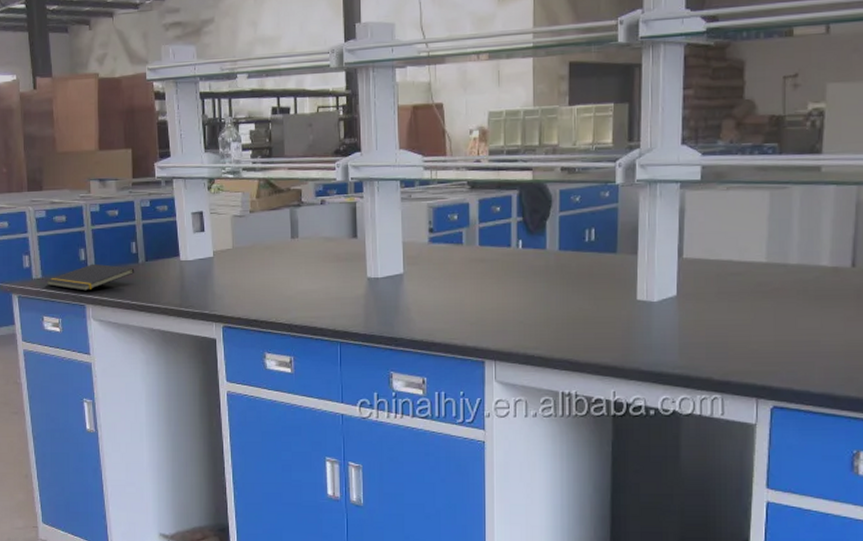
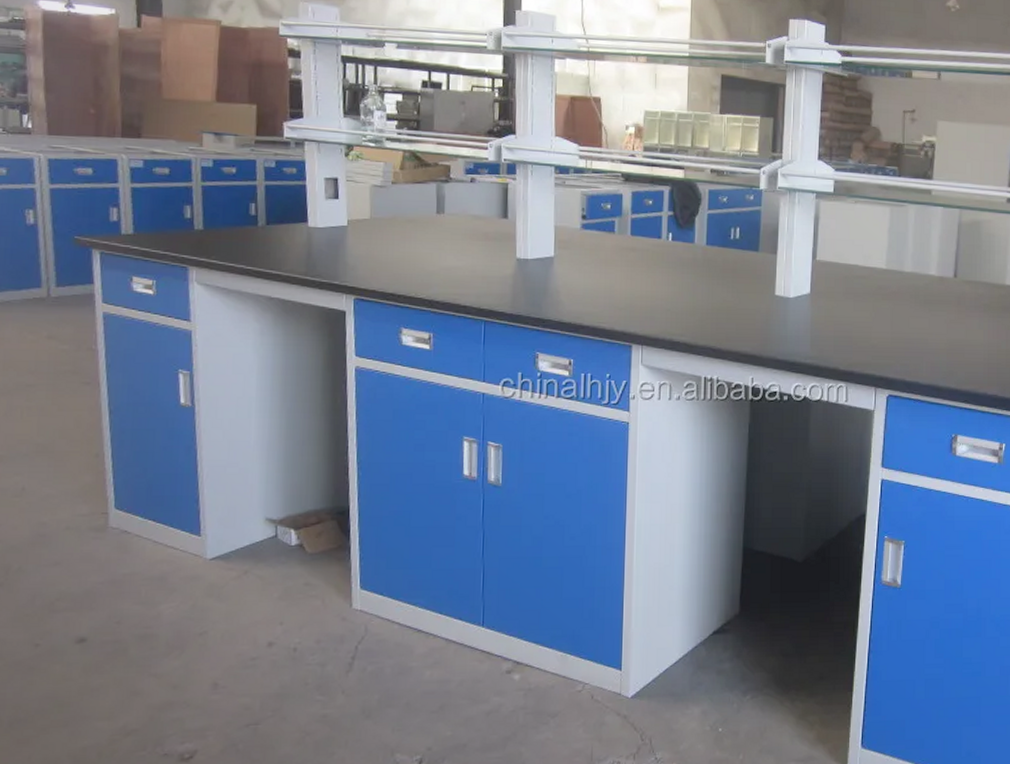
notepad: present [46,263,135,291] -> none [138,222,253,252]

